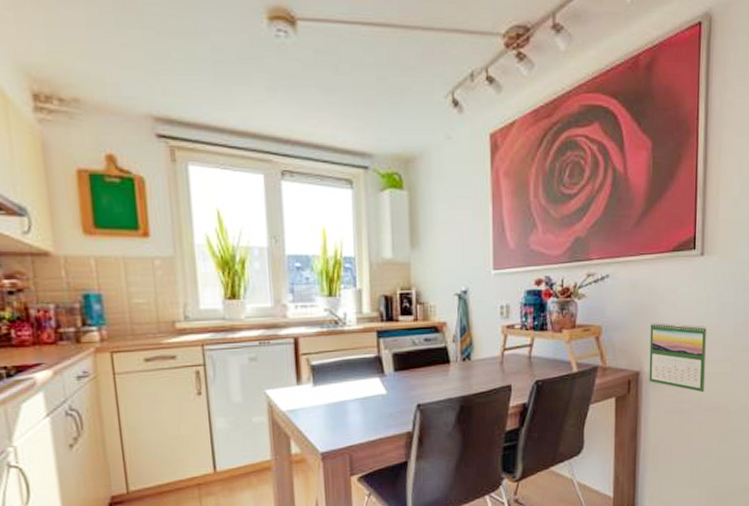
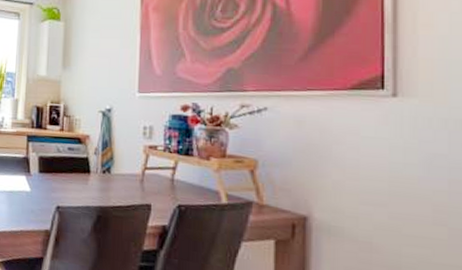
calendar: present [649,322,707,393] -> none [321,164,406,258]

